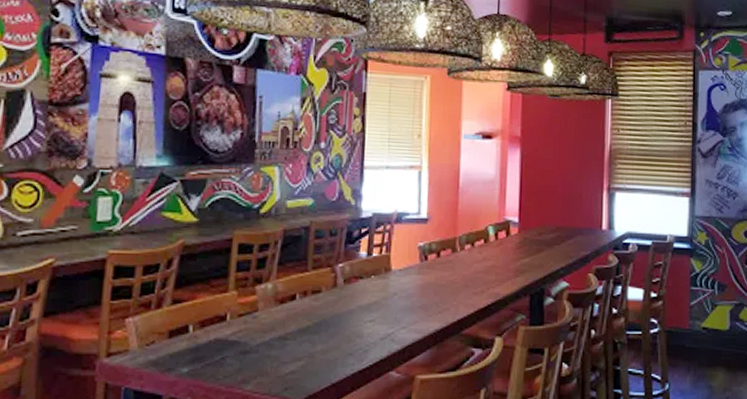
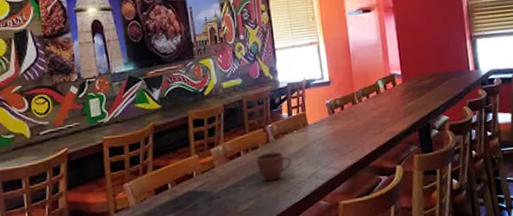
cup: none [314,300,362,338] -> present [256,151,292,181]

